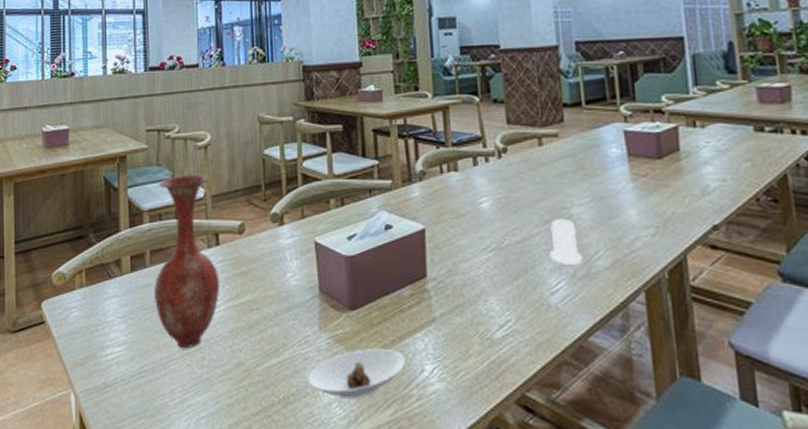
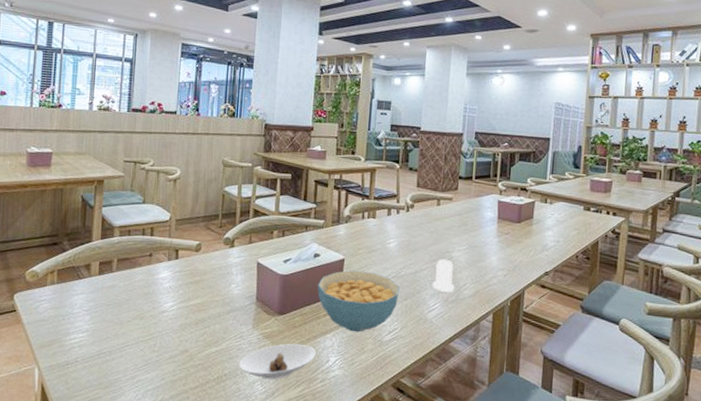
vase: present [154,174,220,349] -> none [117,200,176,338]
cereal bowl: none [395,244,506,329] -> present [317,270,399,333]

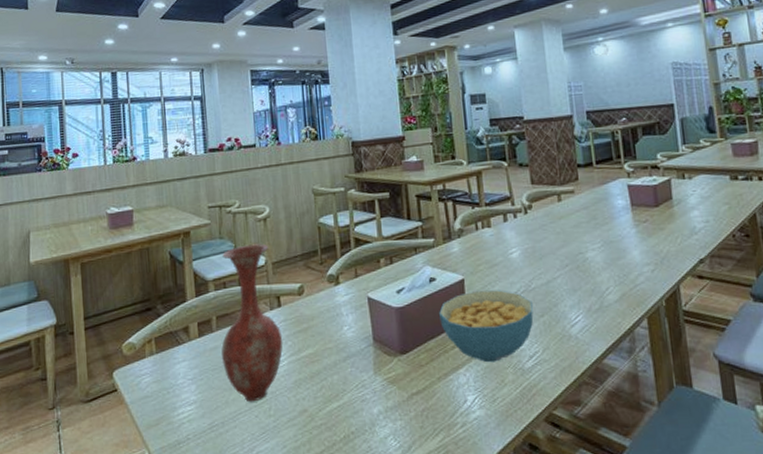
vase: none [117,200,176,338] -> present [221,243,283,402]
saucer: present [239,343,316,380] -> none [365,384,450,432]
salt shaker: present [432,258,455,292] -> none [569,261,597,301]

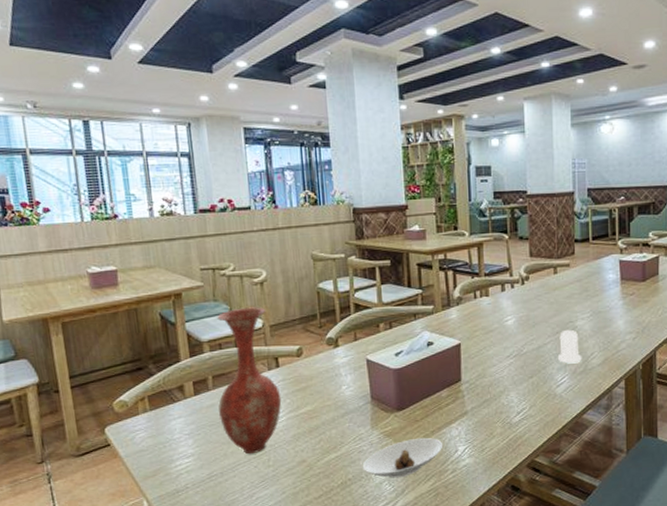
saucer: none [365,384,450,432] -> present [362,437,442,478]
cereal bowl: present [439,290,534,363] -> none [435,354,523,418]
salt shaker: none [569,261,597,301] -> present [557,329,582,364]

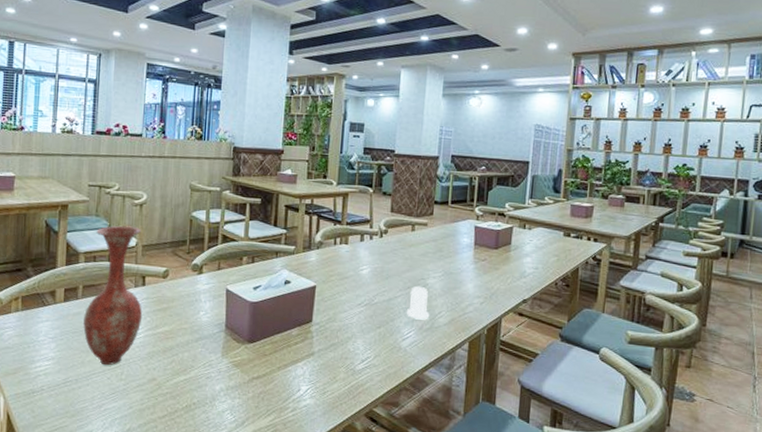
saucer: present [362,437,442,478] -> none [208,372,286,409]

